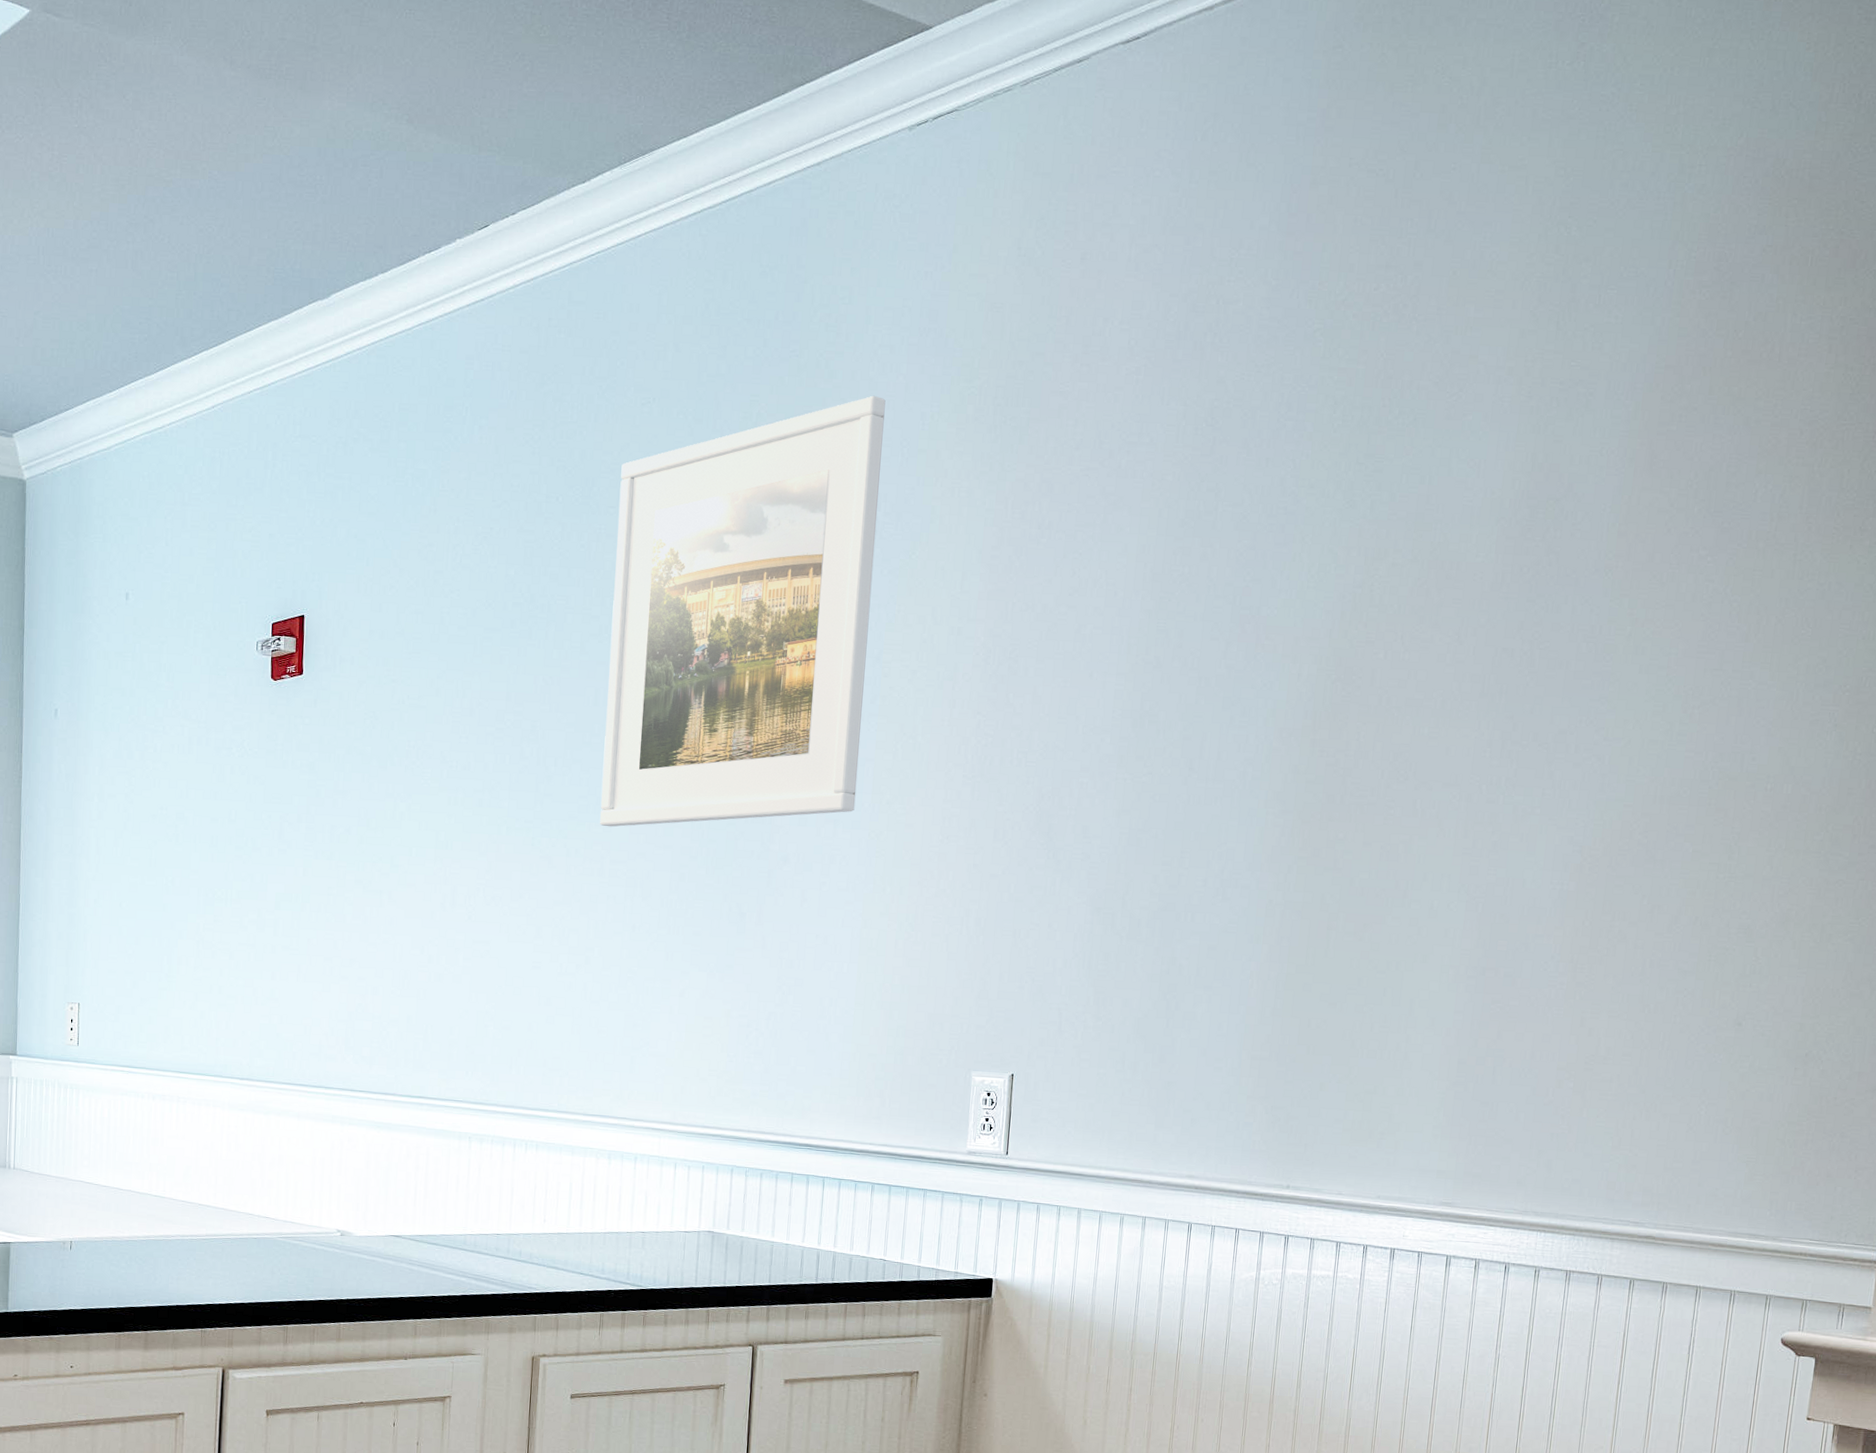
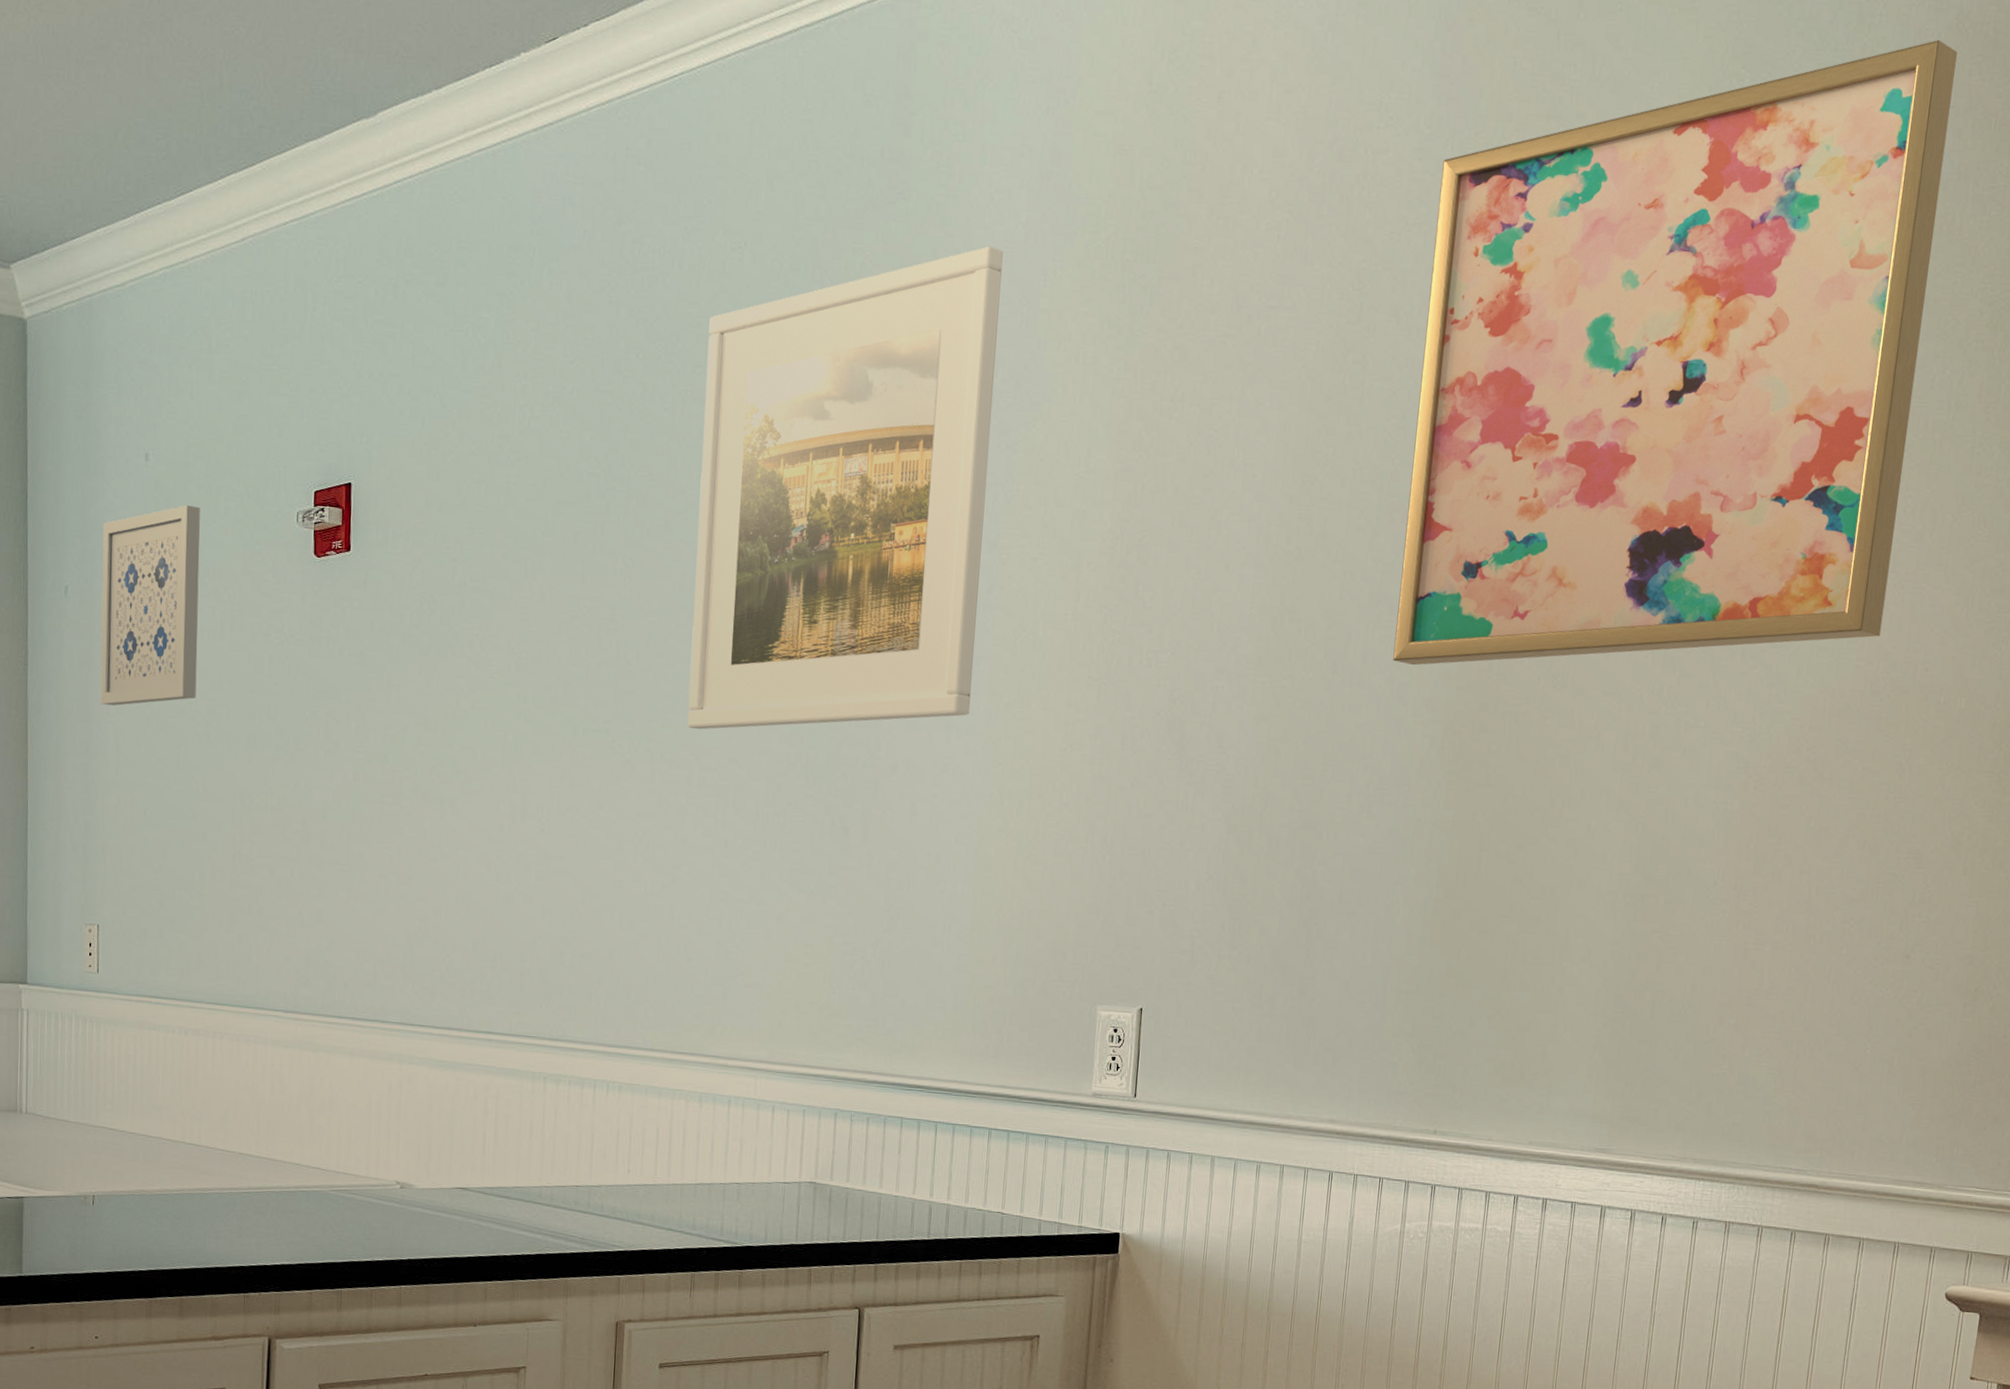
wall art: none [83,637,173,812] -> present [100,505,200,706]
wall art: none [1245,186,1774,762] -> present [1393,40,1957,666]

